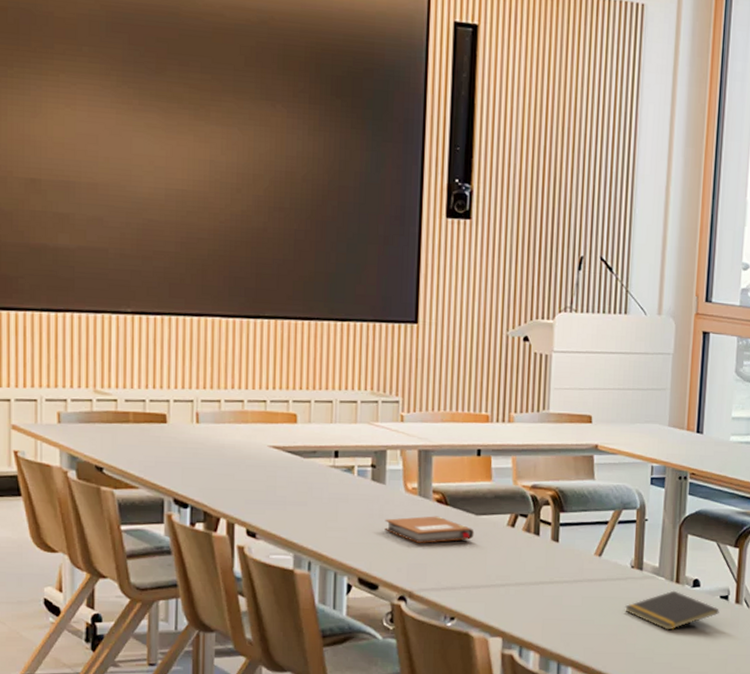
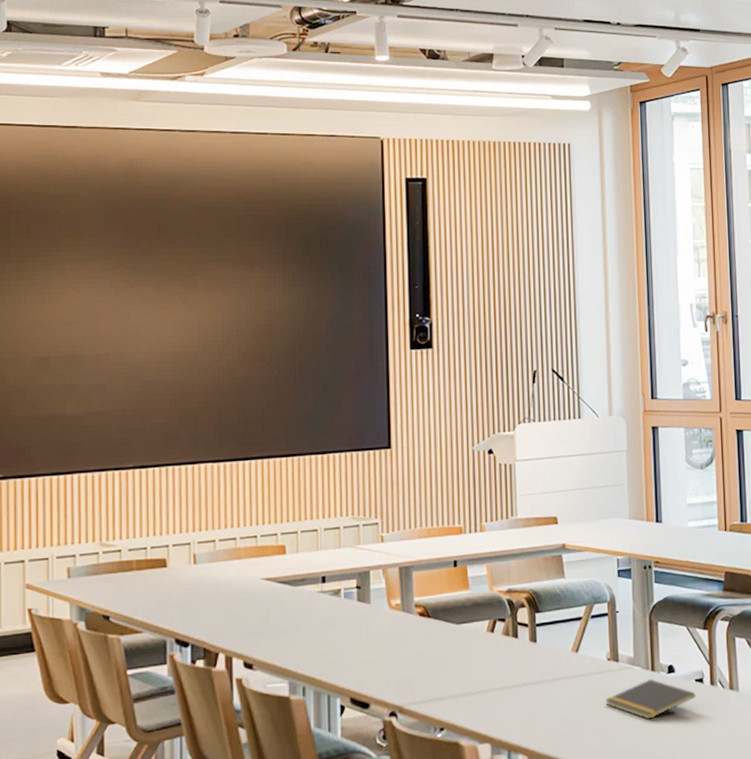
notebook: present [384,516,474,543] -> none [372,629,457,658]

